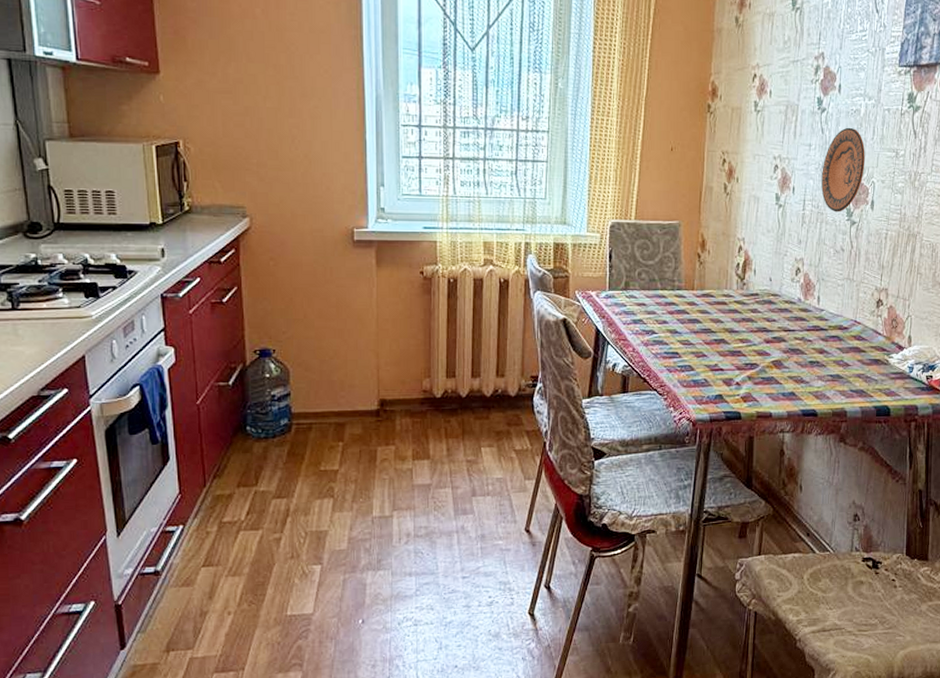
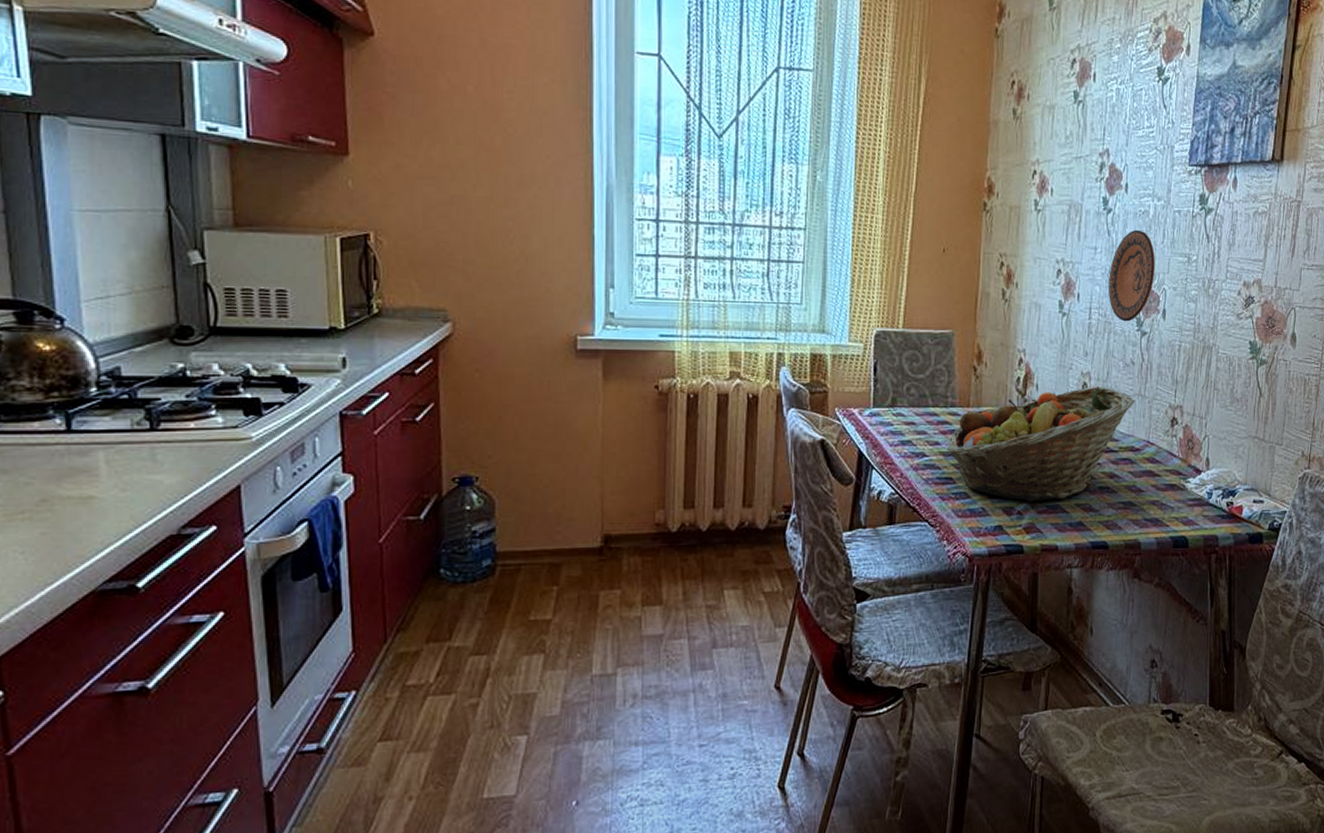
fruit basket: none [673,271,844,374] -> present [946,386,1135,502]

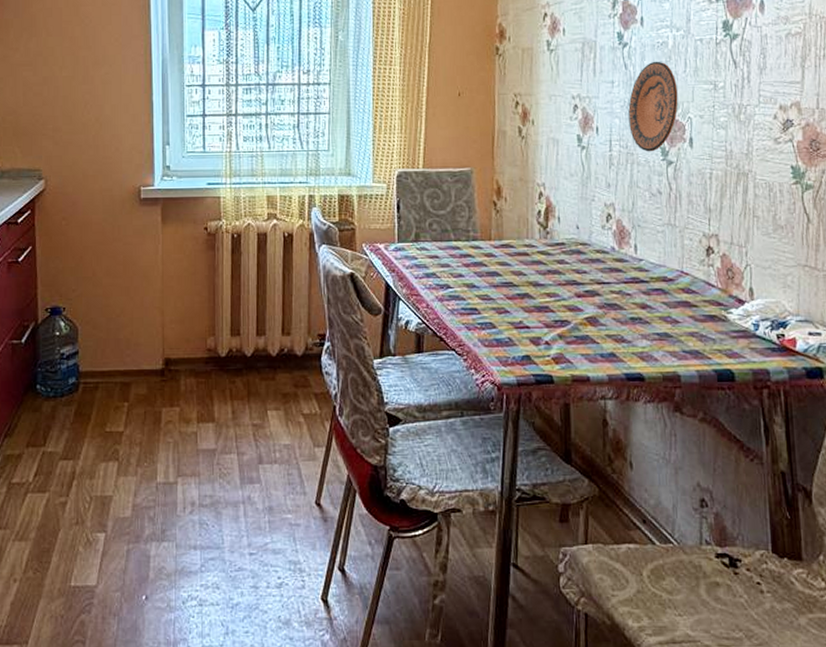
fruit basket: present [946,386,1135,502] -> none [470,216,665,332]

